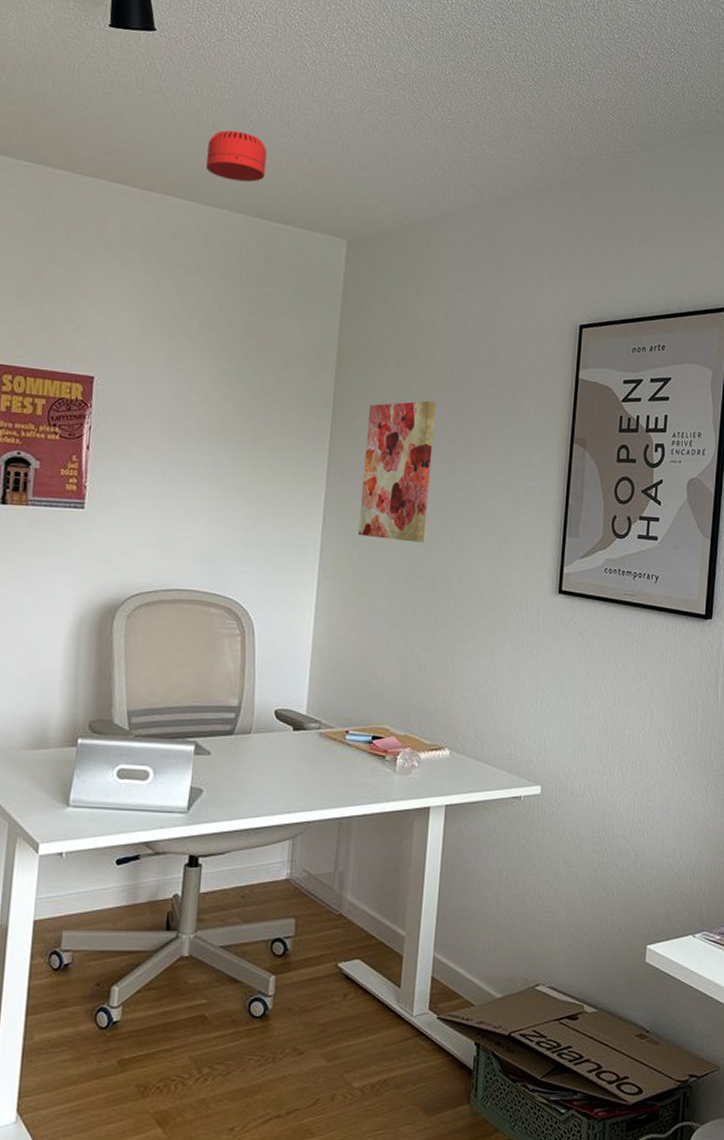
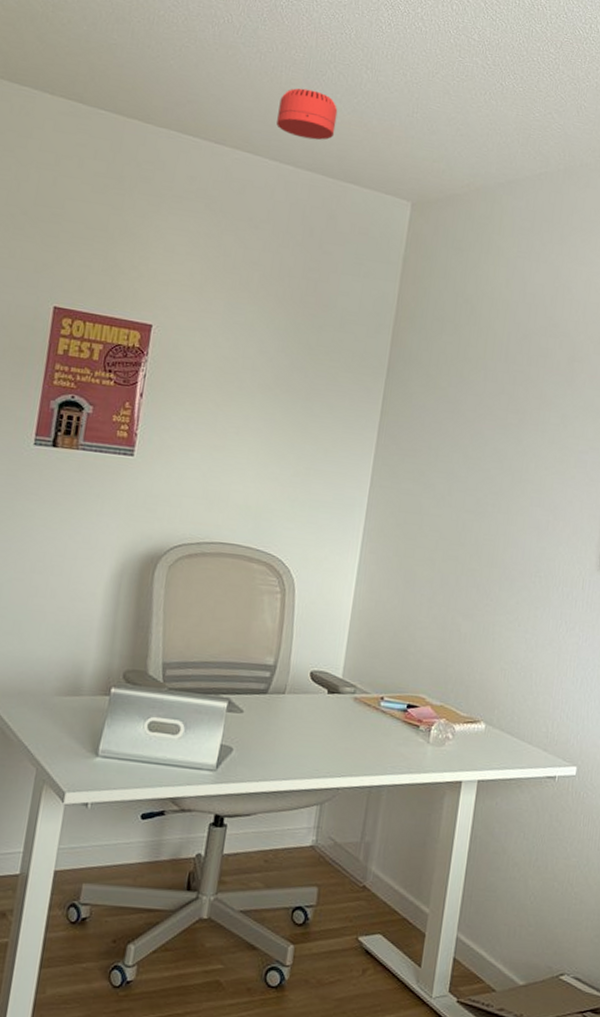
wall art: present [358,400,437,543] -> none [405,366,492,510]

